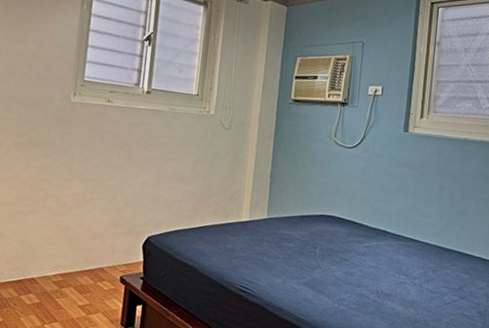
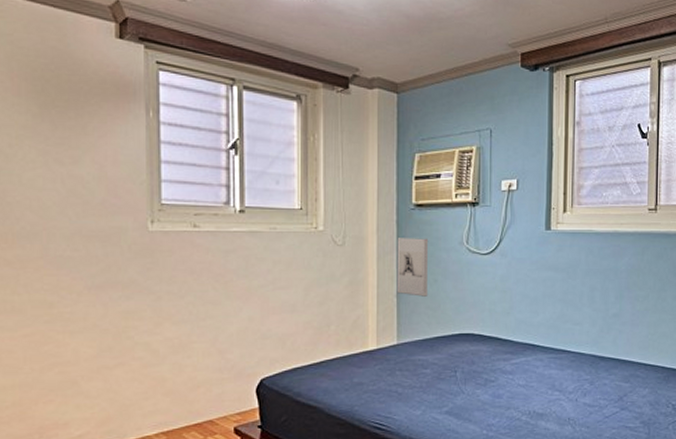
wall sculpture: none [271,127,302,180] -> present [397,238,429,297]

